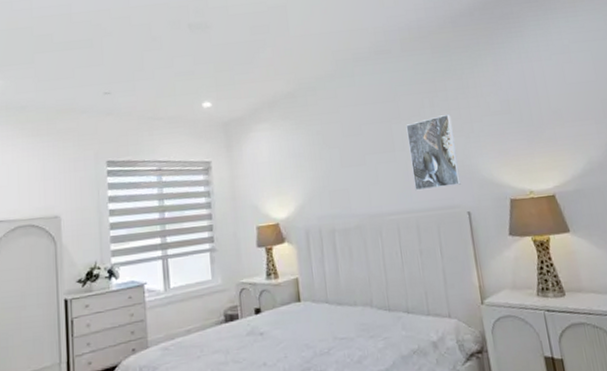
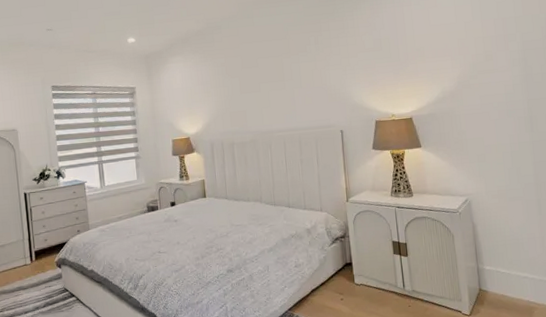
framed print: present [406,113,461,191] -> none [294,50,337,113]

